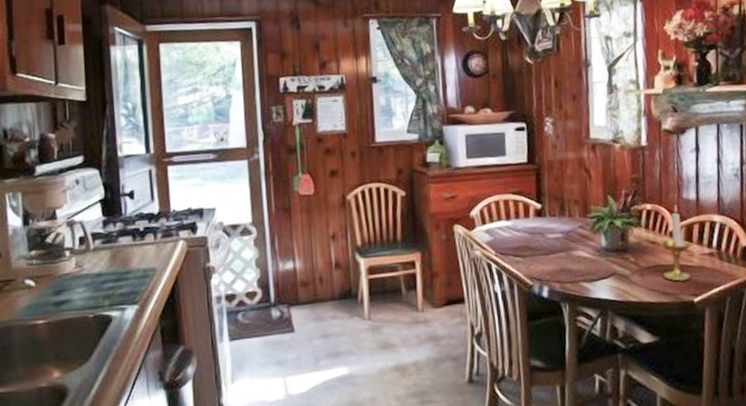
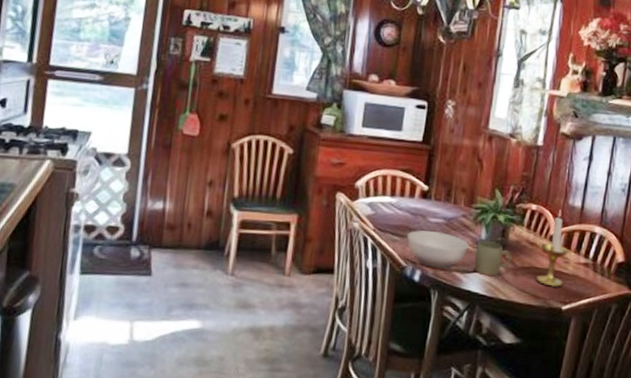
bowl: none [528,246,591,282] -> present [406,230,469,268]
mug: none [597,247,636,282] -> present [474,241,512,276]

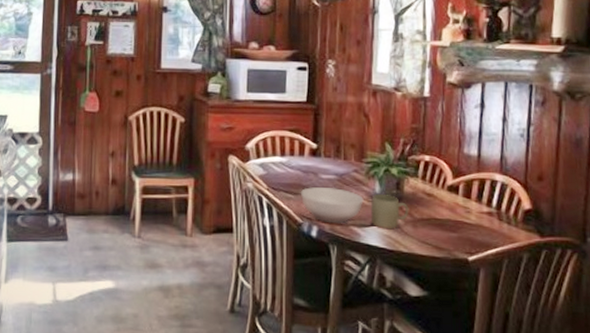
candlestick: present [536,209,569,287] -> none [437,159,469,238]

